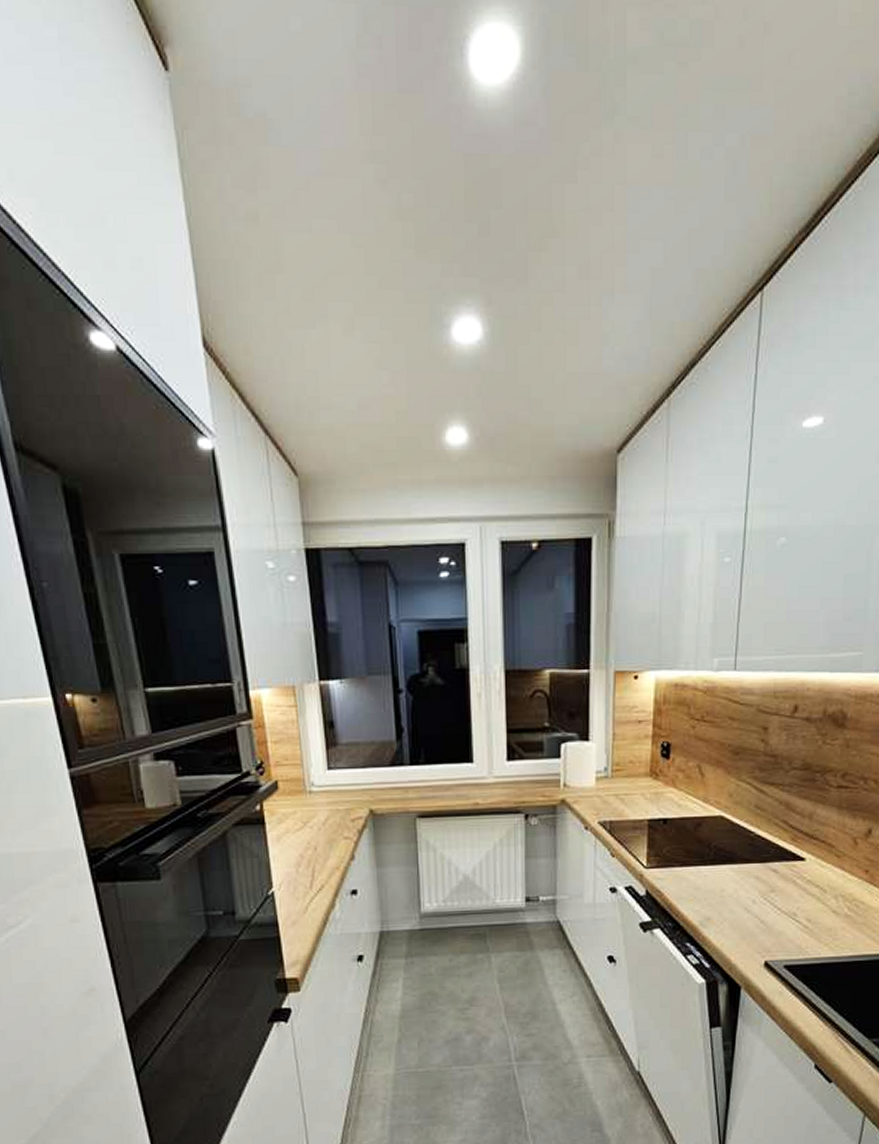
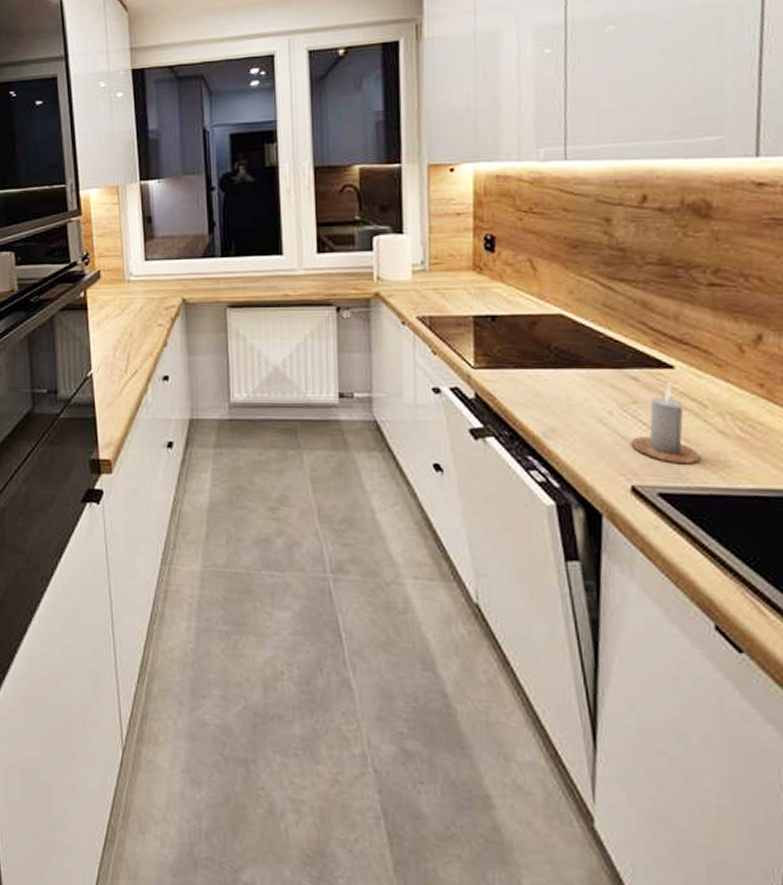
candle: none [767,873,817,941] -> present [630,383,701,465]

